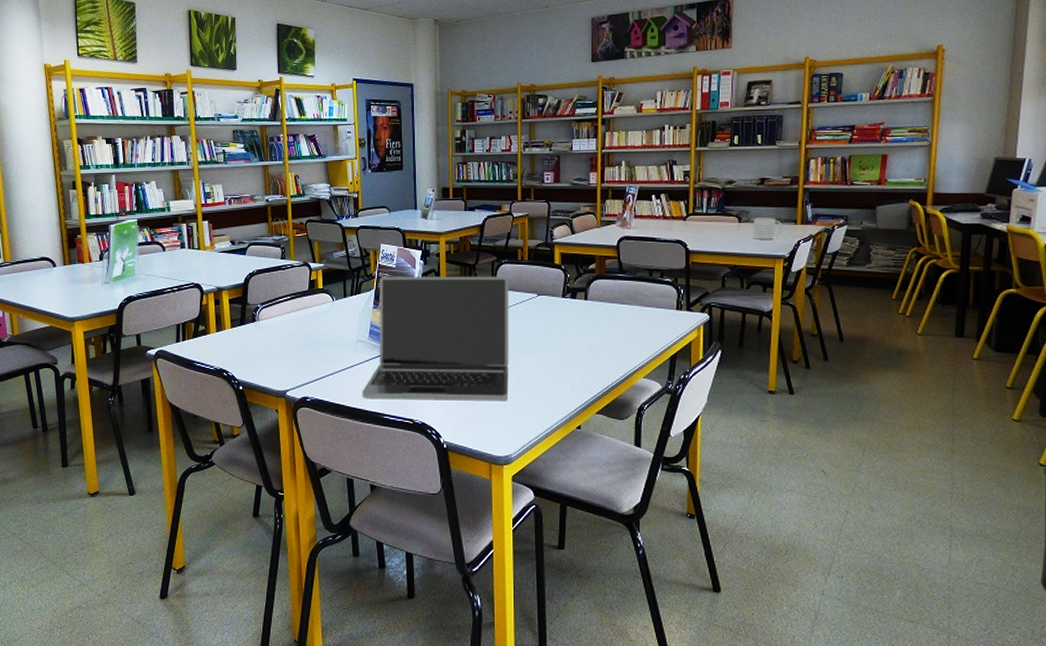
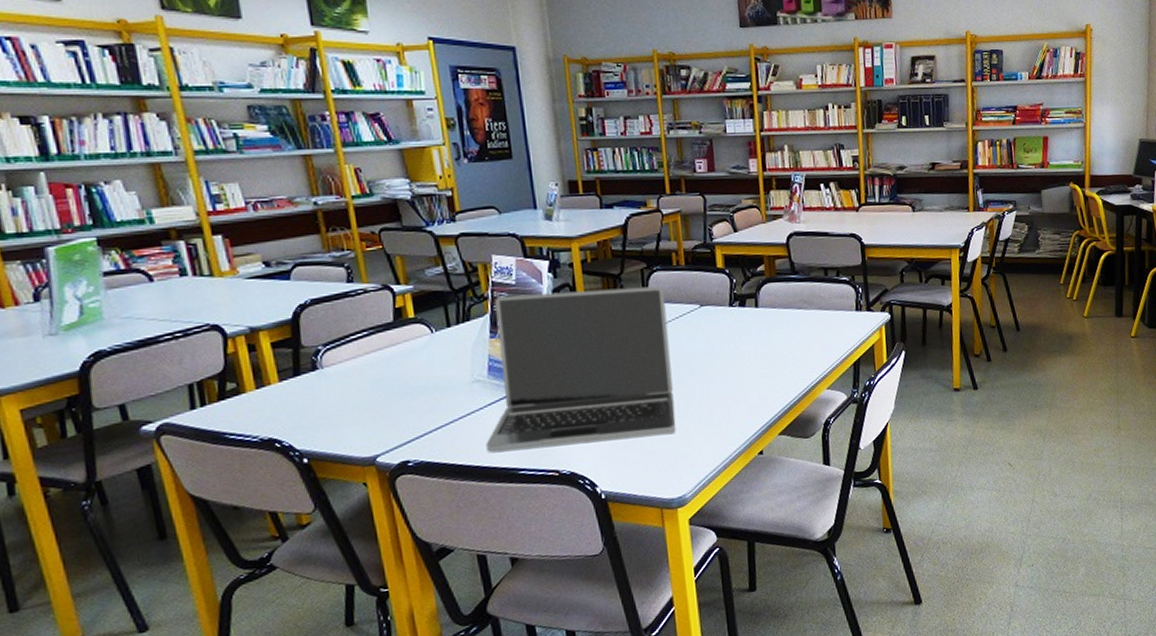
mug: present [753,217,782,239] -> none [927,205,956,229]

